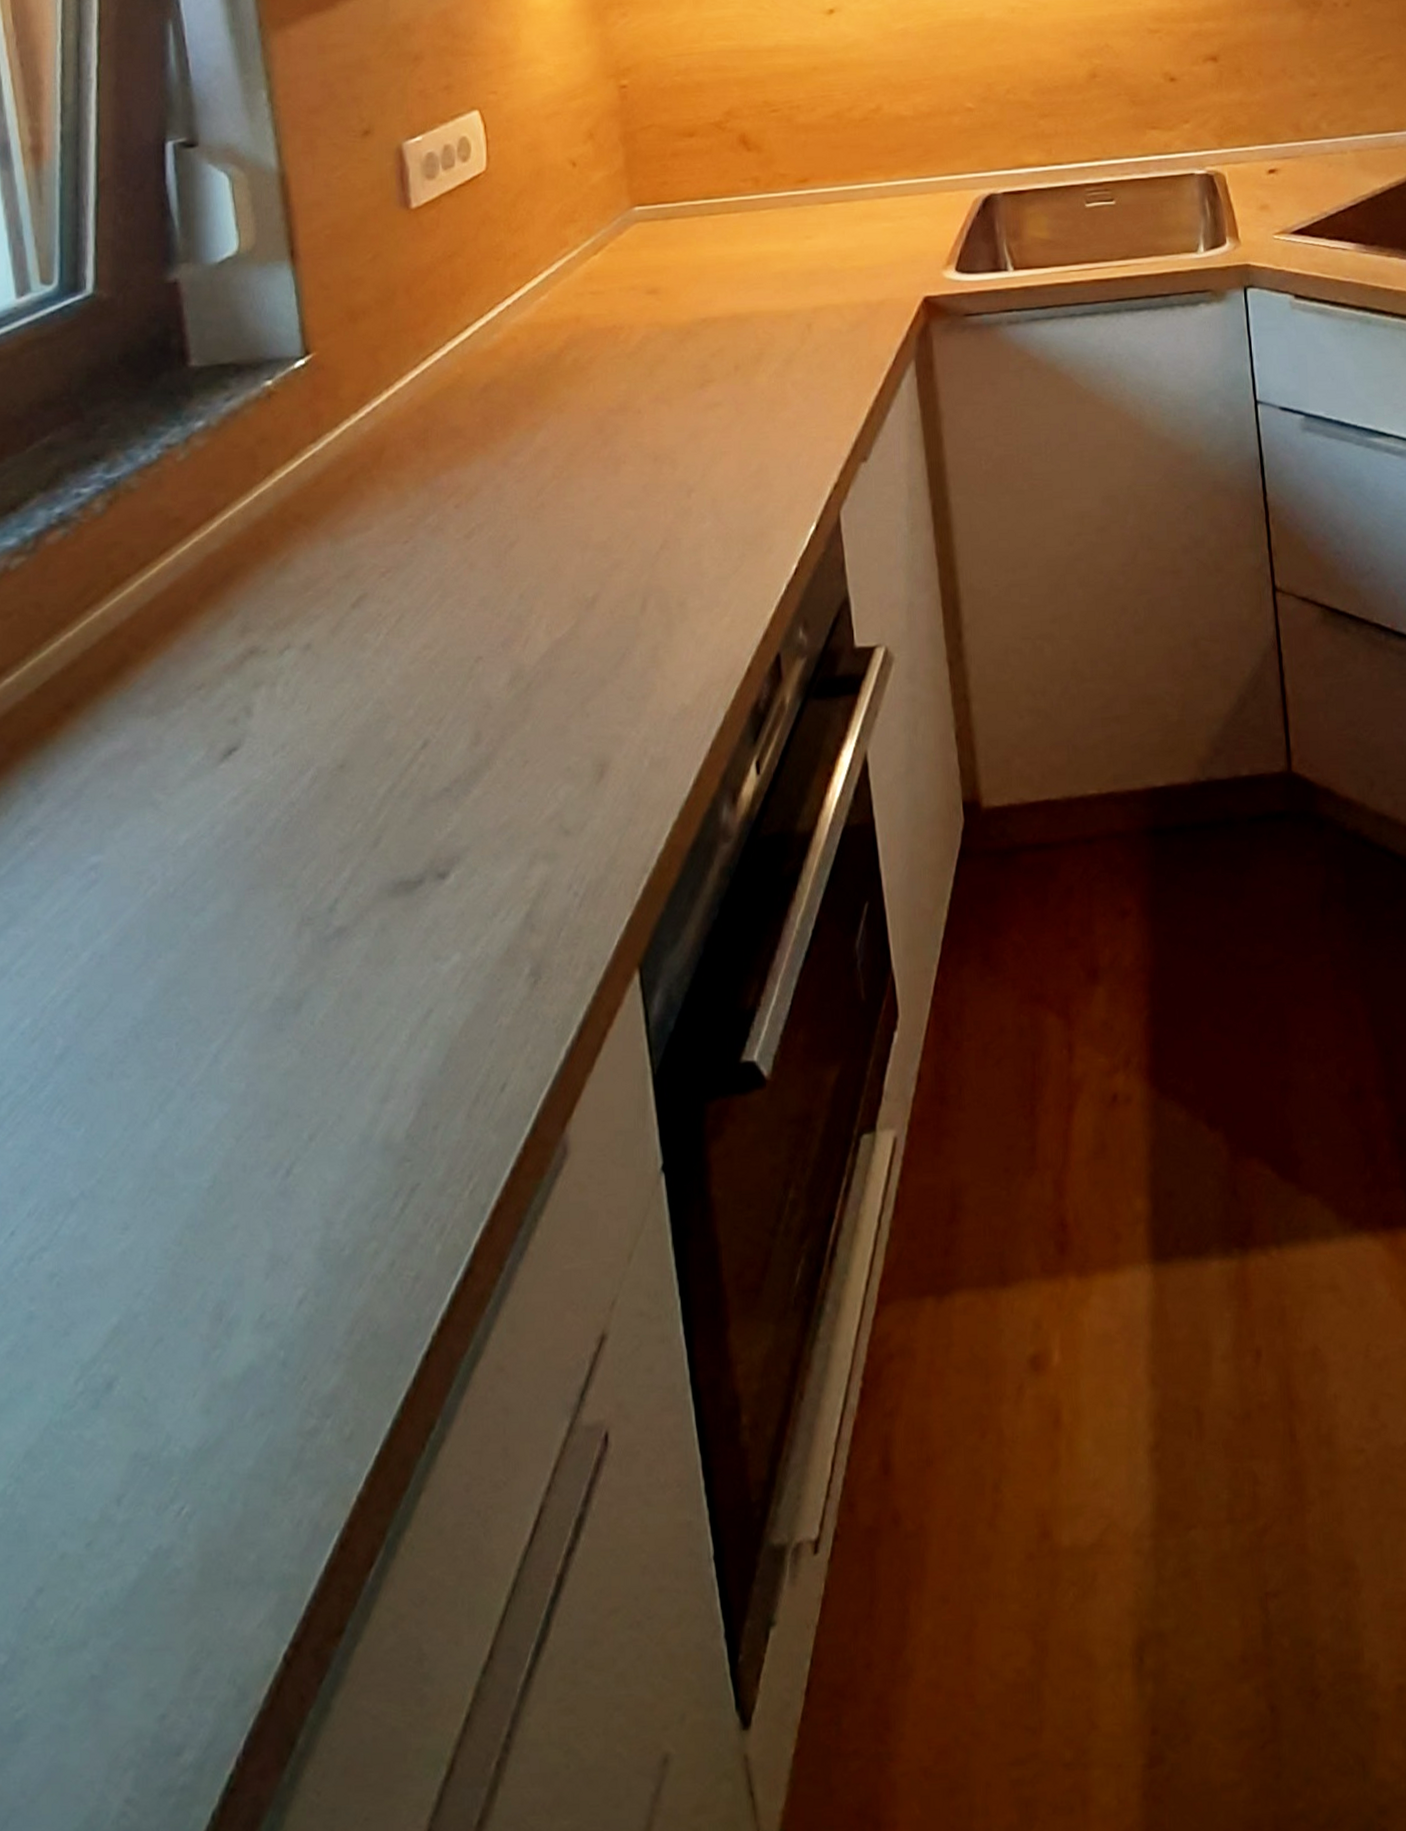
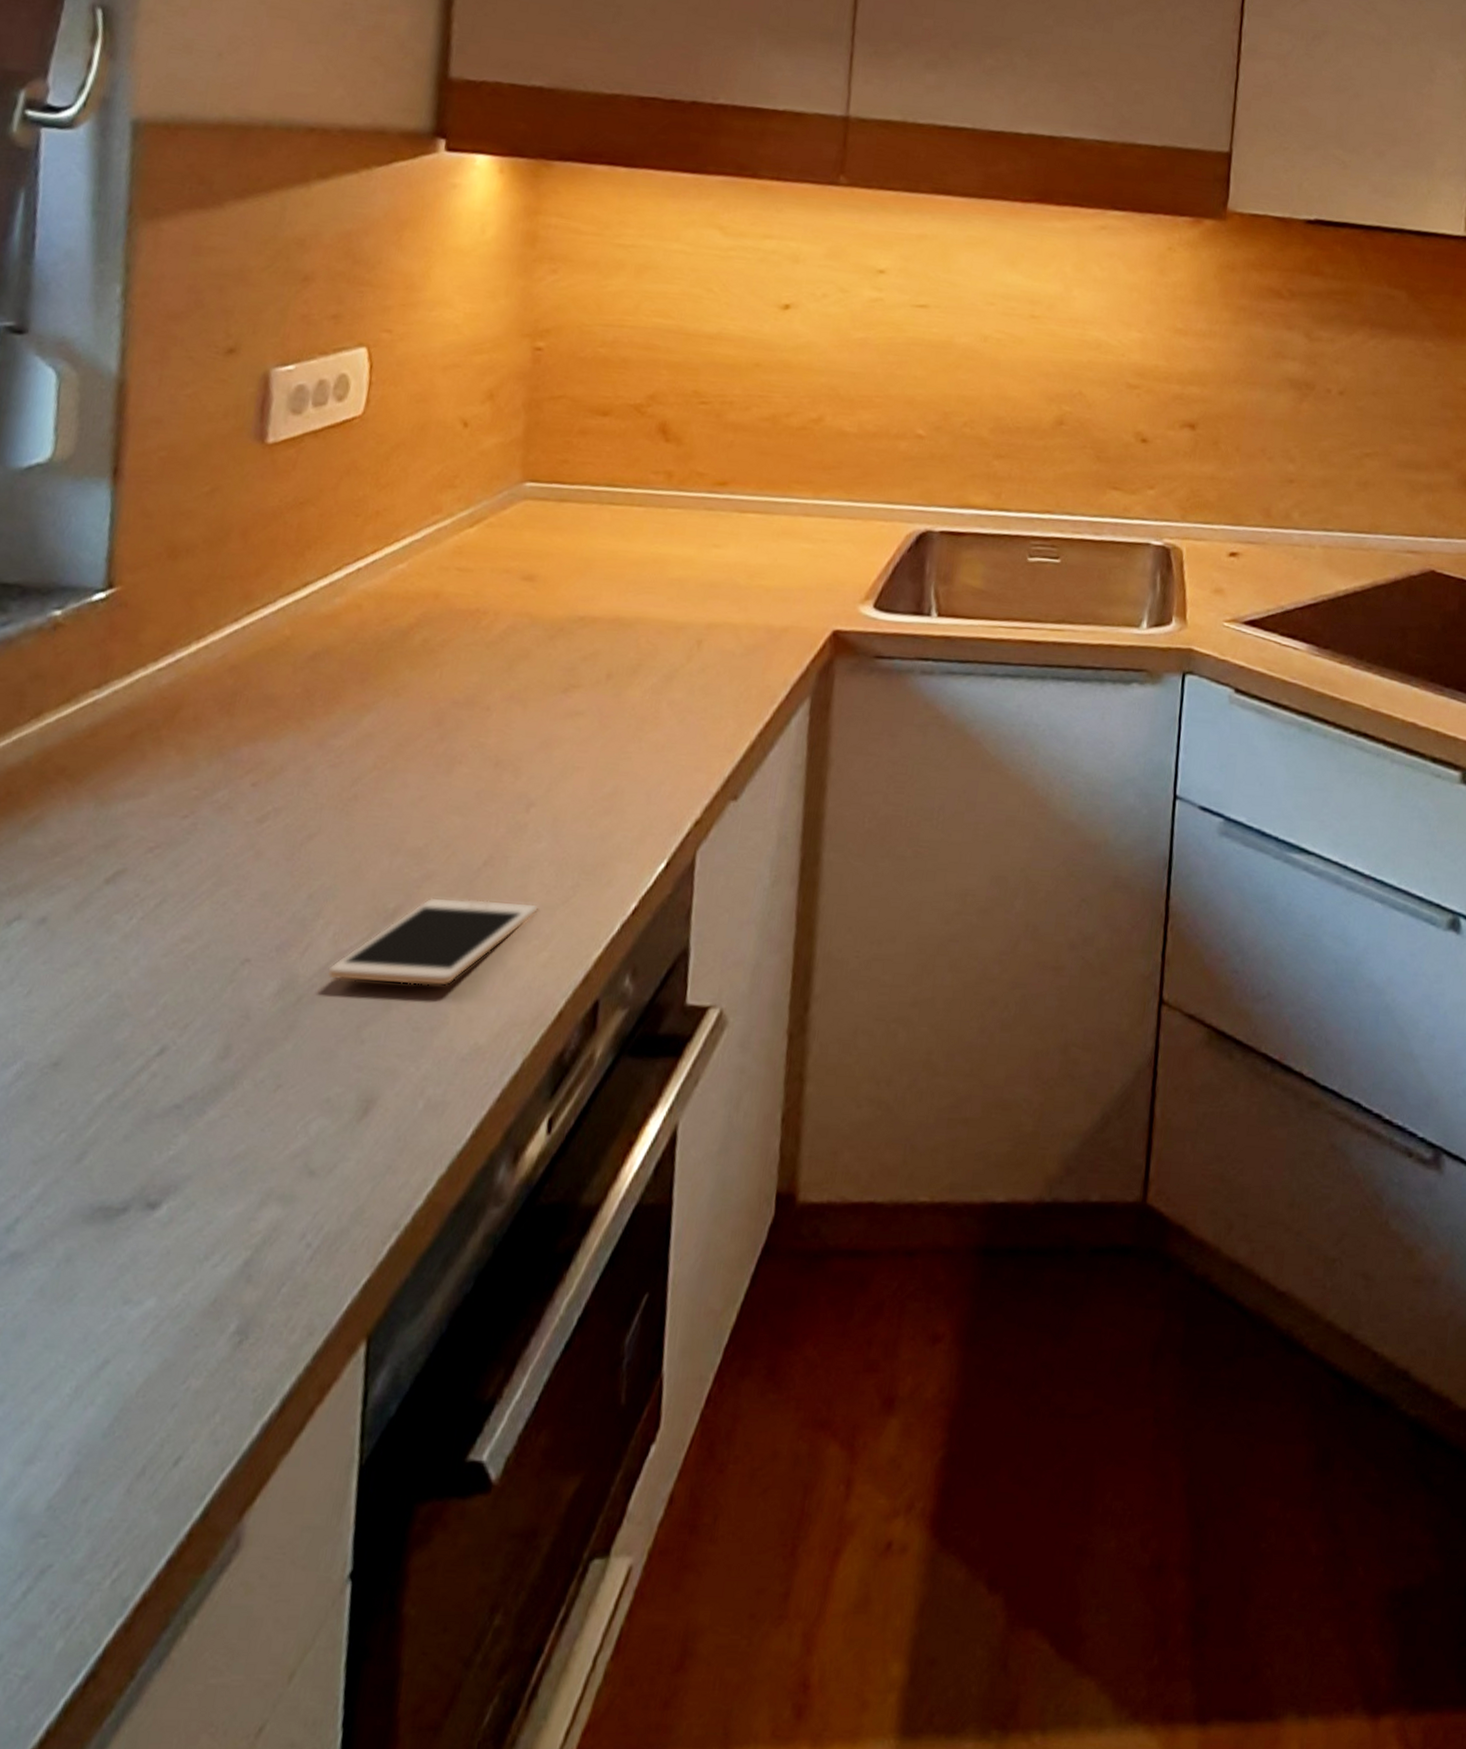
cell phone: none [548,576,714,665] -> present [327,897,538,987]

